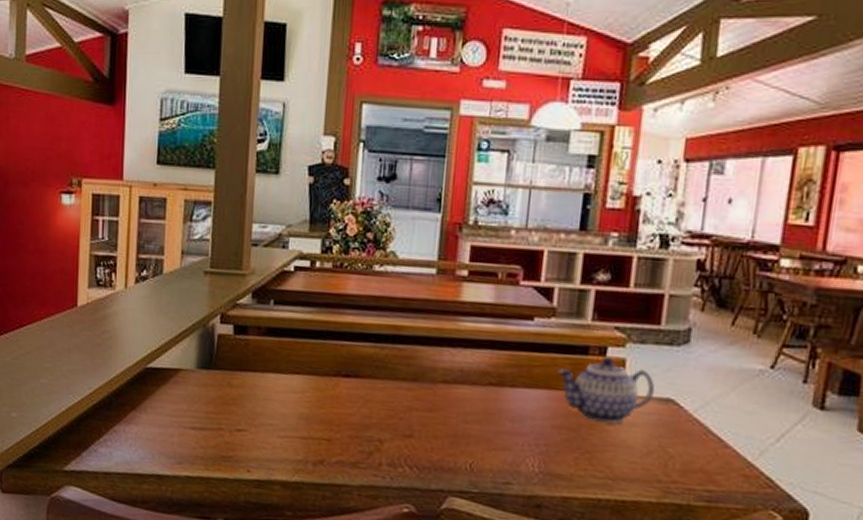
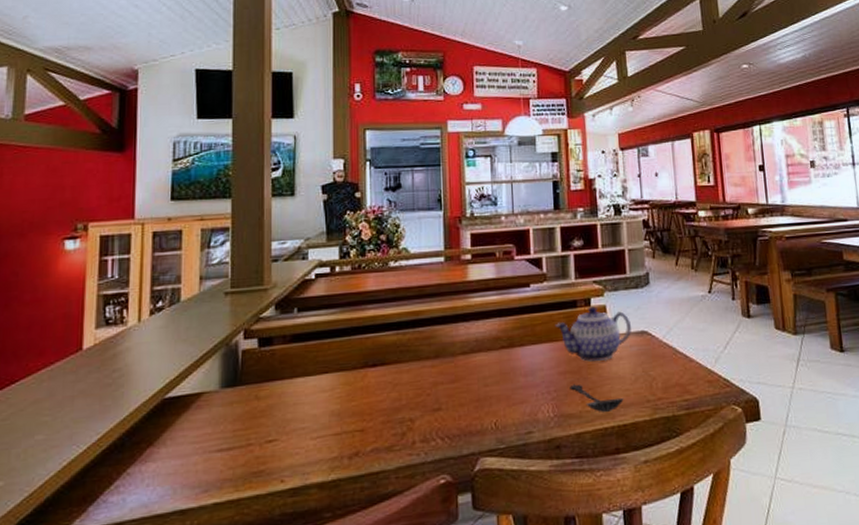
spoon: none [563,442,628,483] -> present [570,384,624,413]

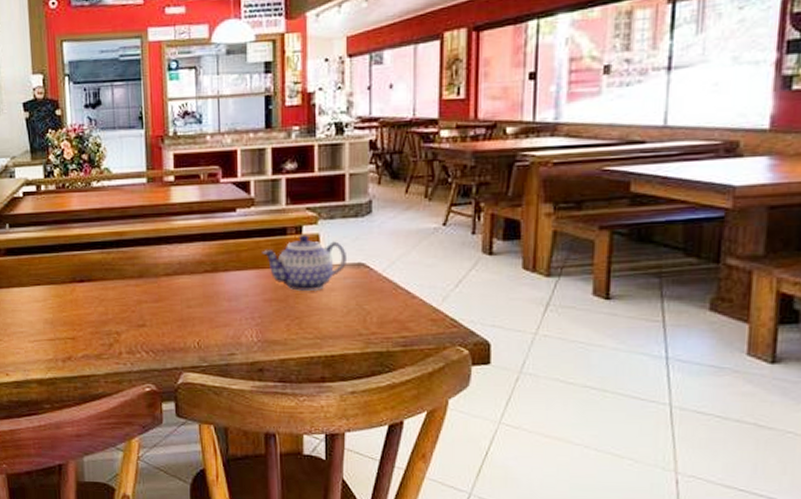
spoon: present [570,384,624,413] -> none [275,312,333,343]

